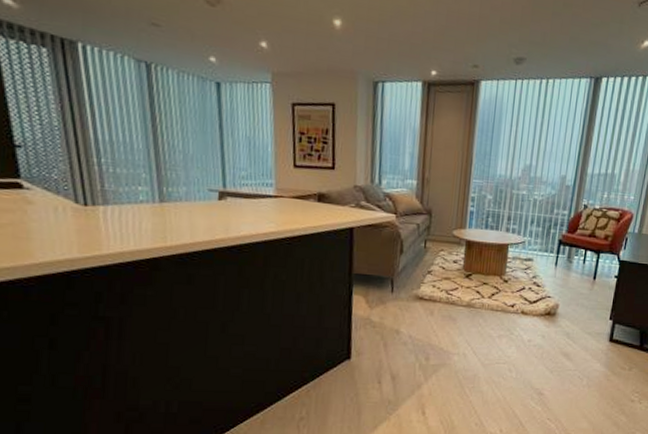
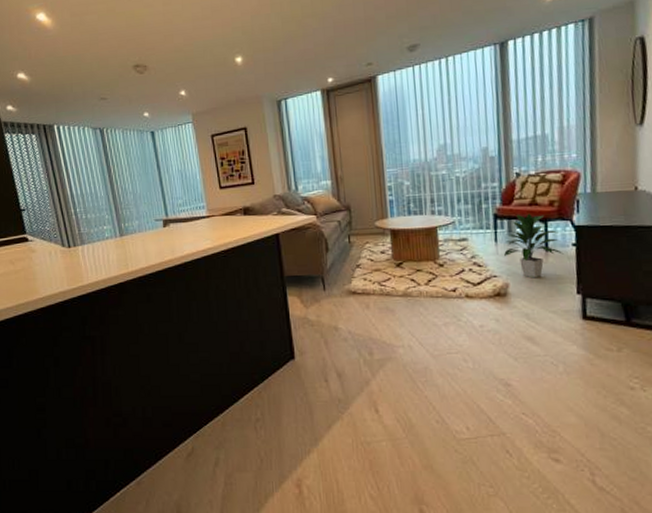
indoor plant: none [560,243,607,303] -> present [504,213,564,278]

